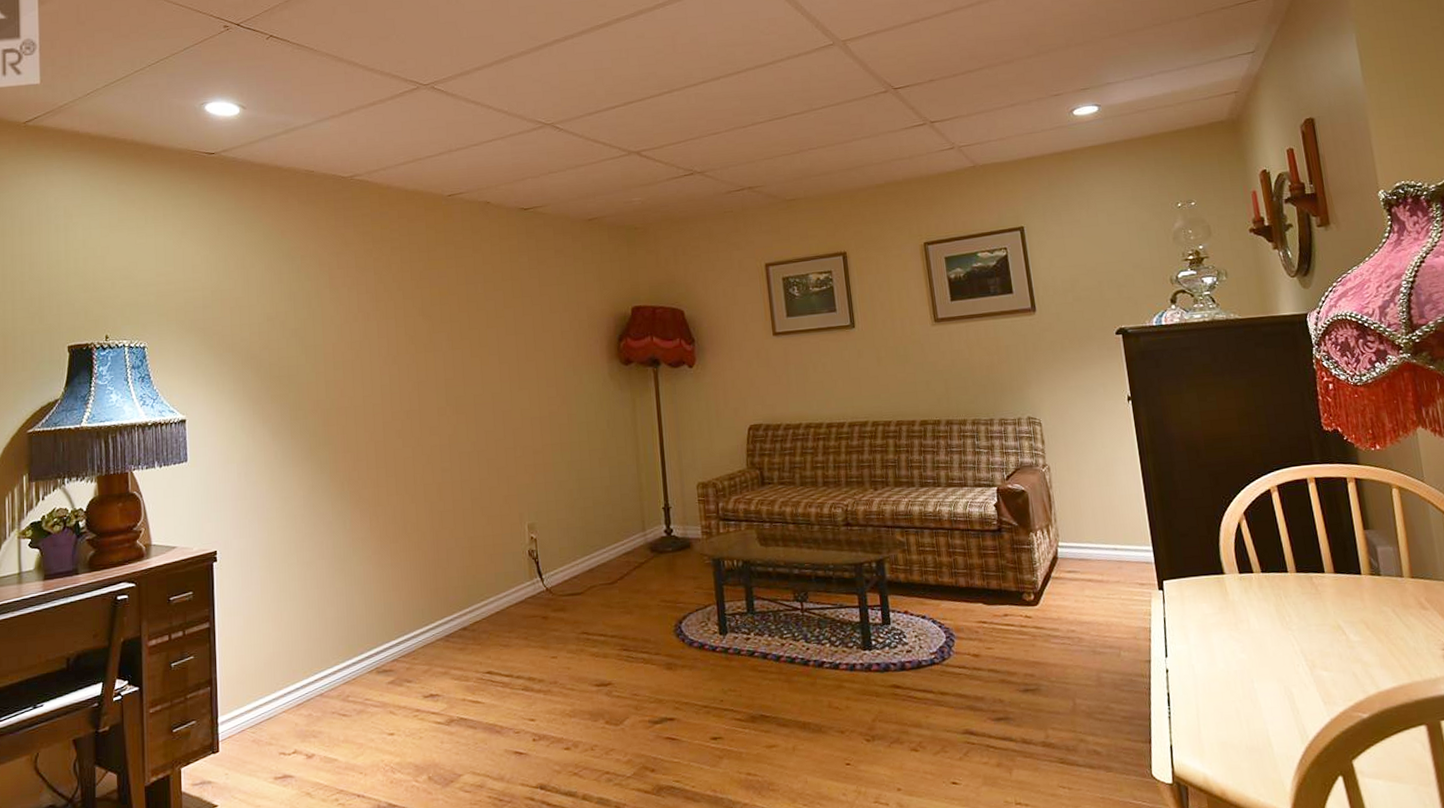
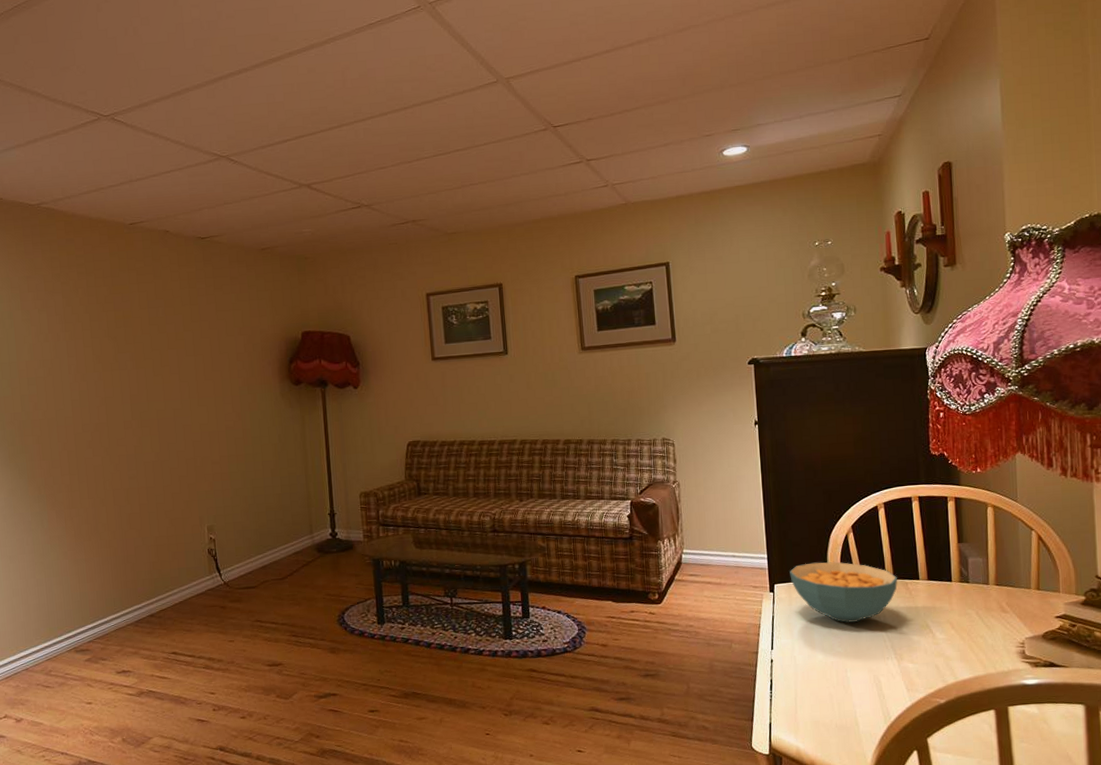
cereal bowl: none [1179,553,1301,624] -> present [789,562,898,623]

